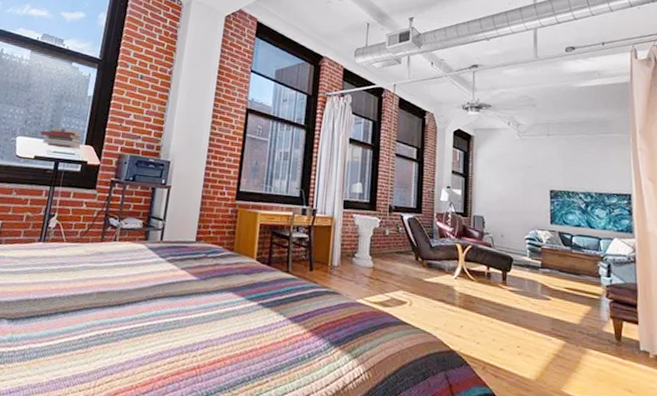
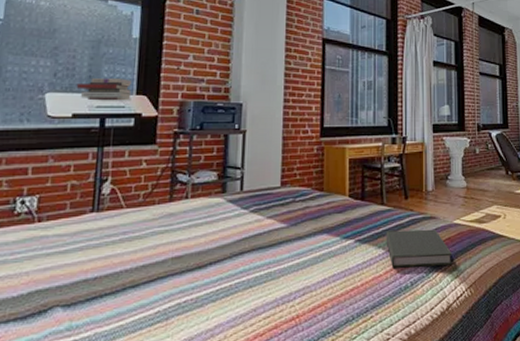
book: none [287,299,353,344] -> present [386,229,453,268]

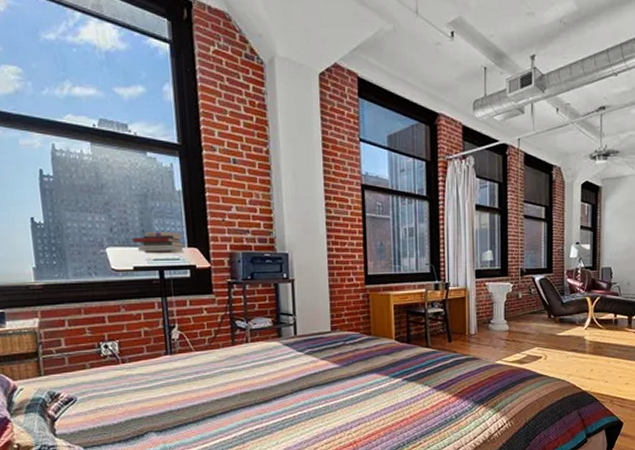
book: present [386,229,453,268] -> none [431,369,494,403]

